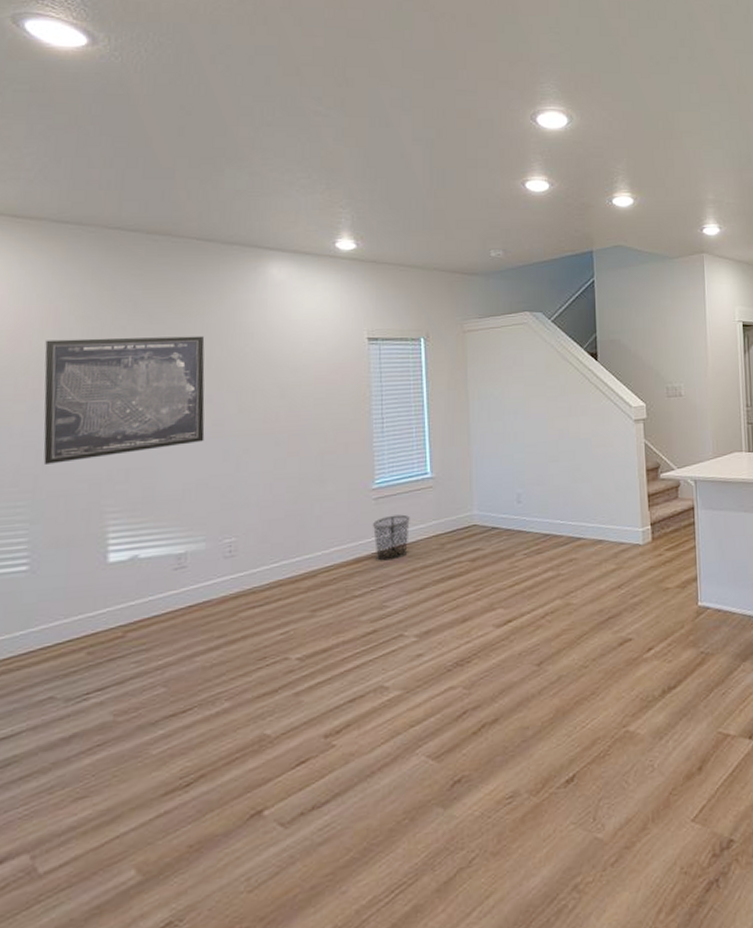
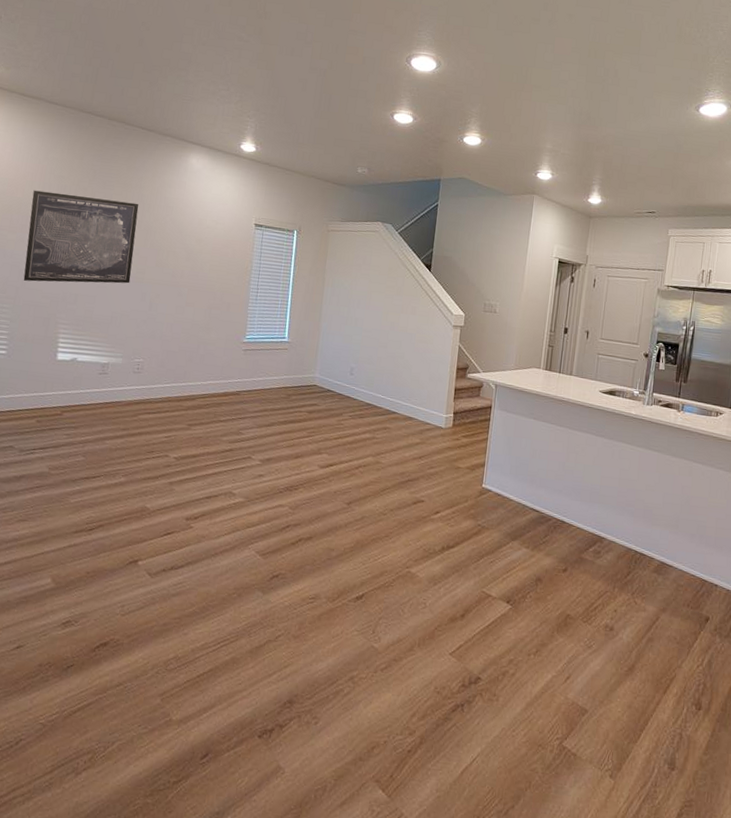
waste bin: present [372,514,410,561] -> none [239,365,268,400]

